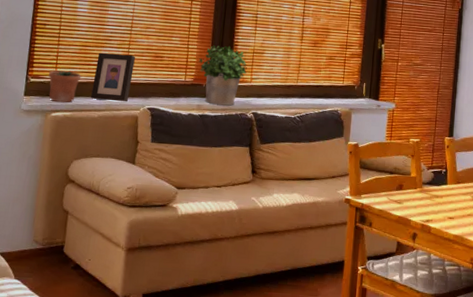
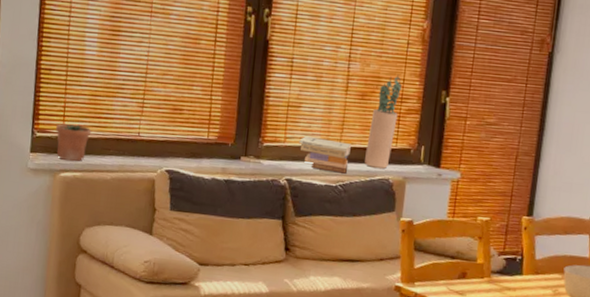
picture frame: present [91,52,135,102] -> none [102,103,151,163]
potted plant: present [199,45,247,106] -> none [223,96,280,170]
books: none [263,76,307,107] -> present [299,135,352,174]
vase: none [318,26,347,102] -> present [364,74,403,169]

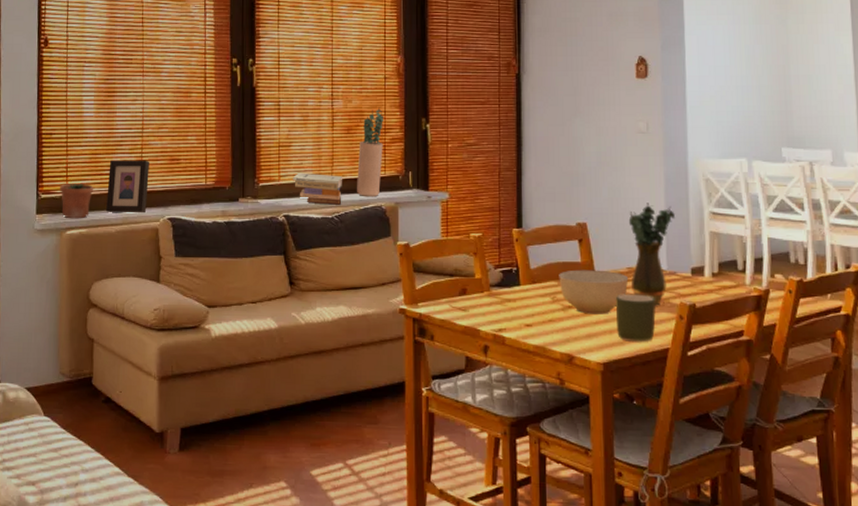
picture frame: none [102,103,151,163] -> present [106,160,149,213]

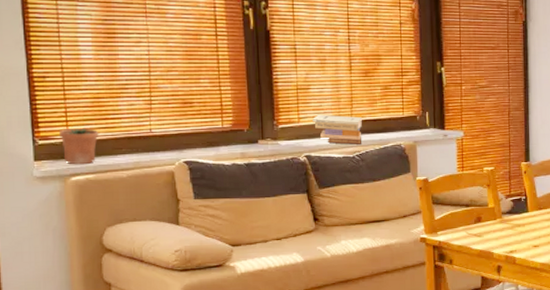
picture frame: present [106,160,149,213] -> none [114,103,160,158]
vase: present [357,107,384,196] -> none [376,51,401,136]

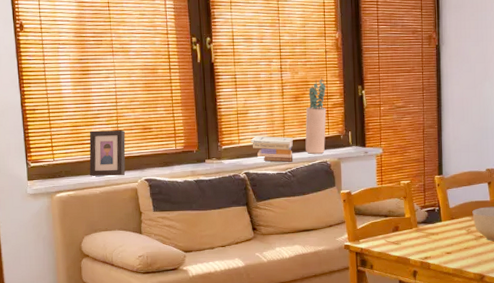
planter: present [59,128,99,165] -> none [47,152,78,184]
picture frame: none [114,103,160,158] -> present [89,130,126,177]
vase: none [376,51,401,136] -> present [305,77,327,154]

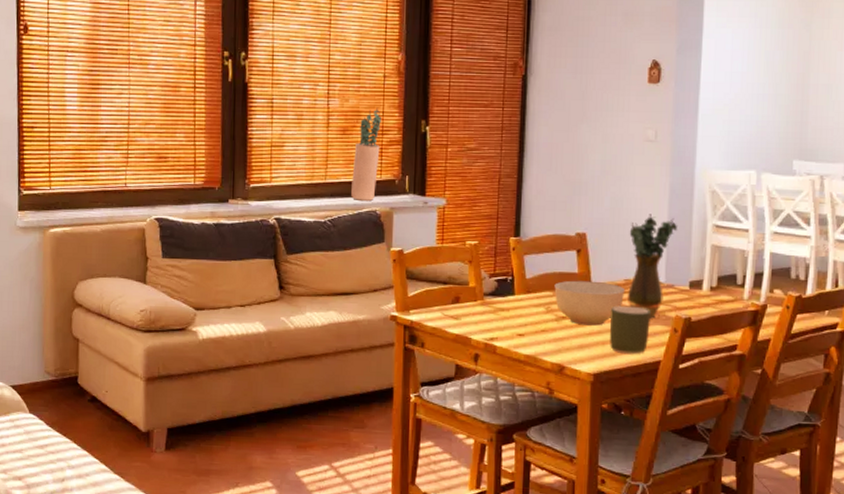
picture frame: present [89,130,126,177] -> none [91,156,136,213]
books: present [251,135,294,162] -> none [285,174,338,209]

